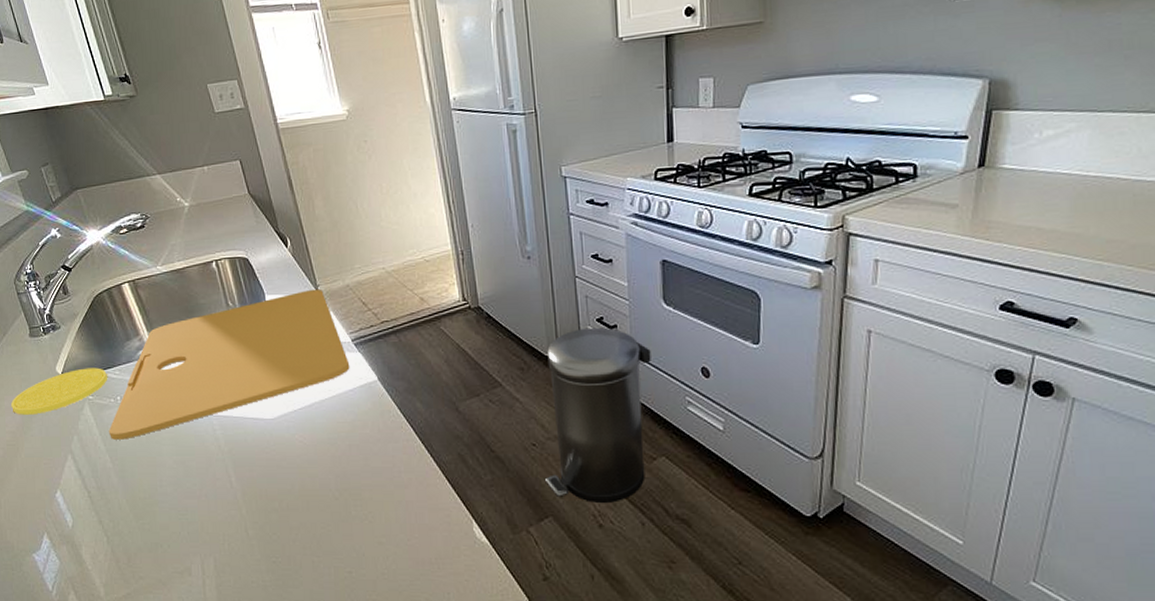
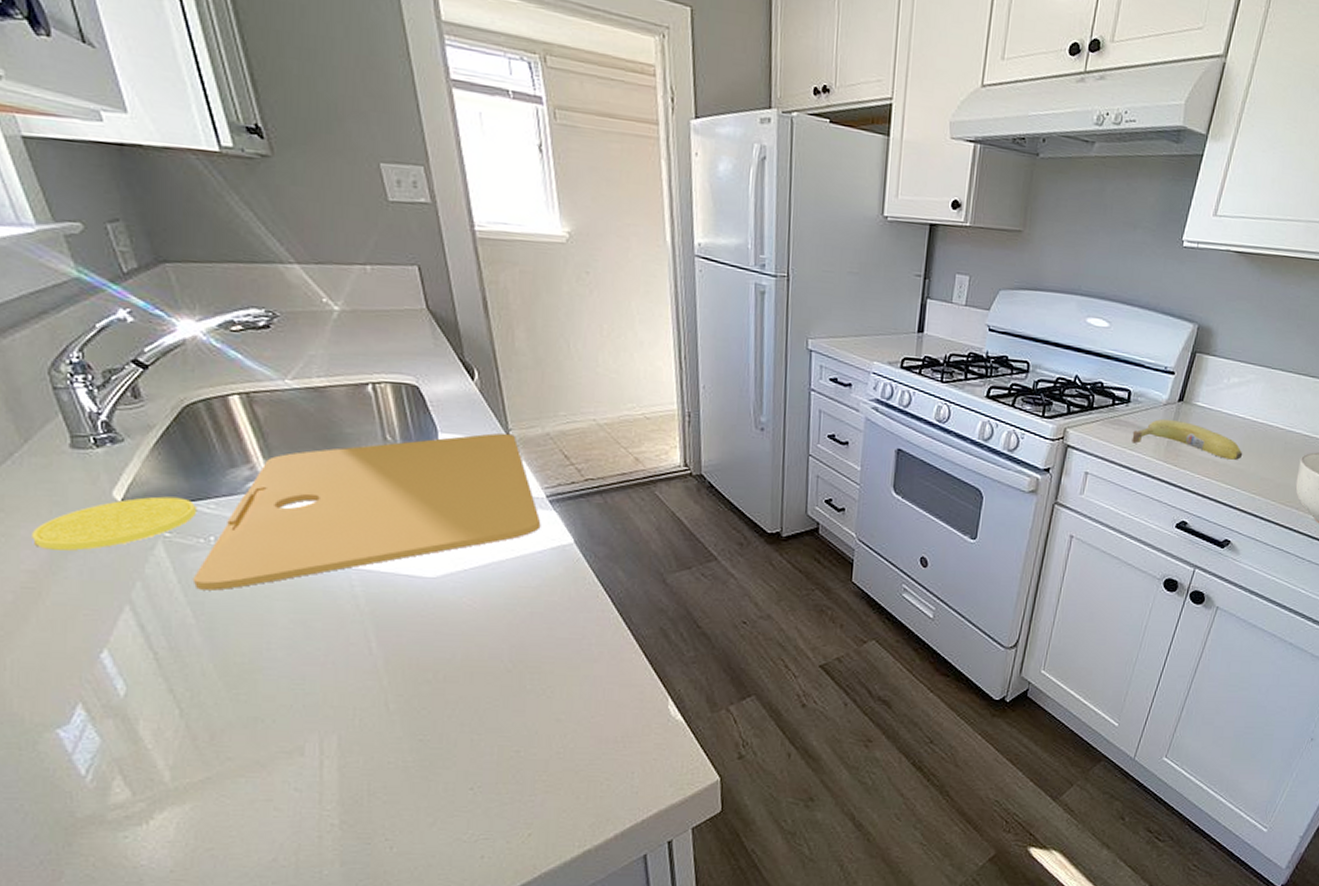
pedal bin: present [545,327,651,503] -> none [752,508,875,683]
fruit: none [926,188,1076,224] -> present [1132,418,1243,460]

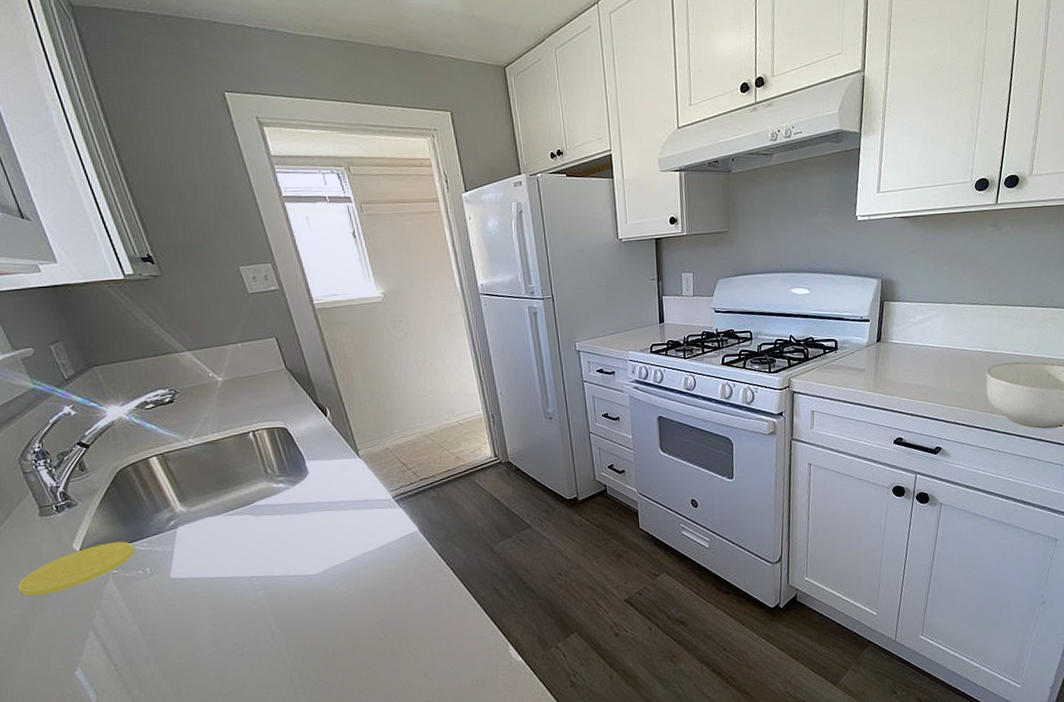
cutting board: present [192,433,541,591] -> none [137,453,392,611]
fruit: present [1132,418,1243,460] -> none [844,357,938,382]

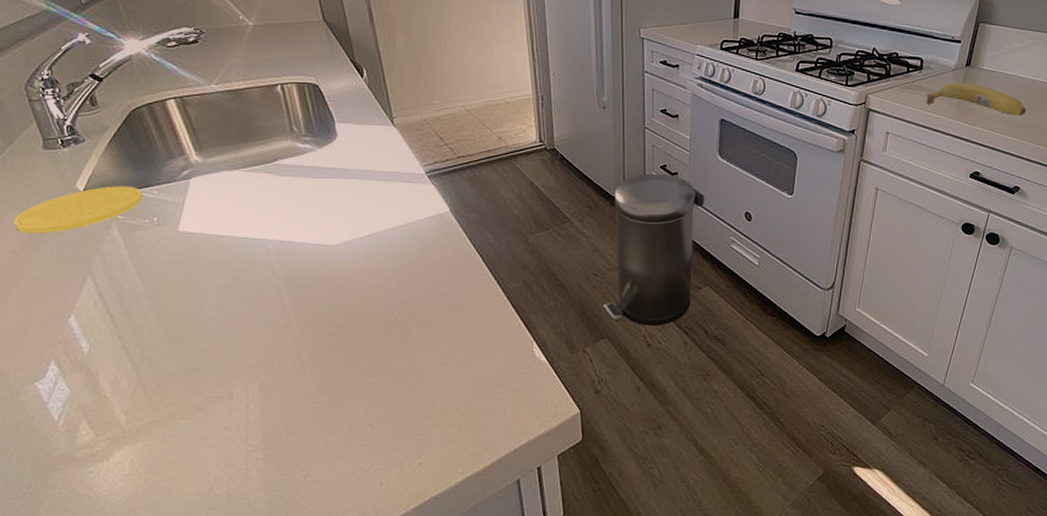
pedal bin: none [568,473,653,617] -> present [604,173,705,325]
fruit: none [844,357,938,382] -> present [926,82,1027,115]

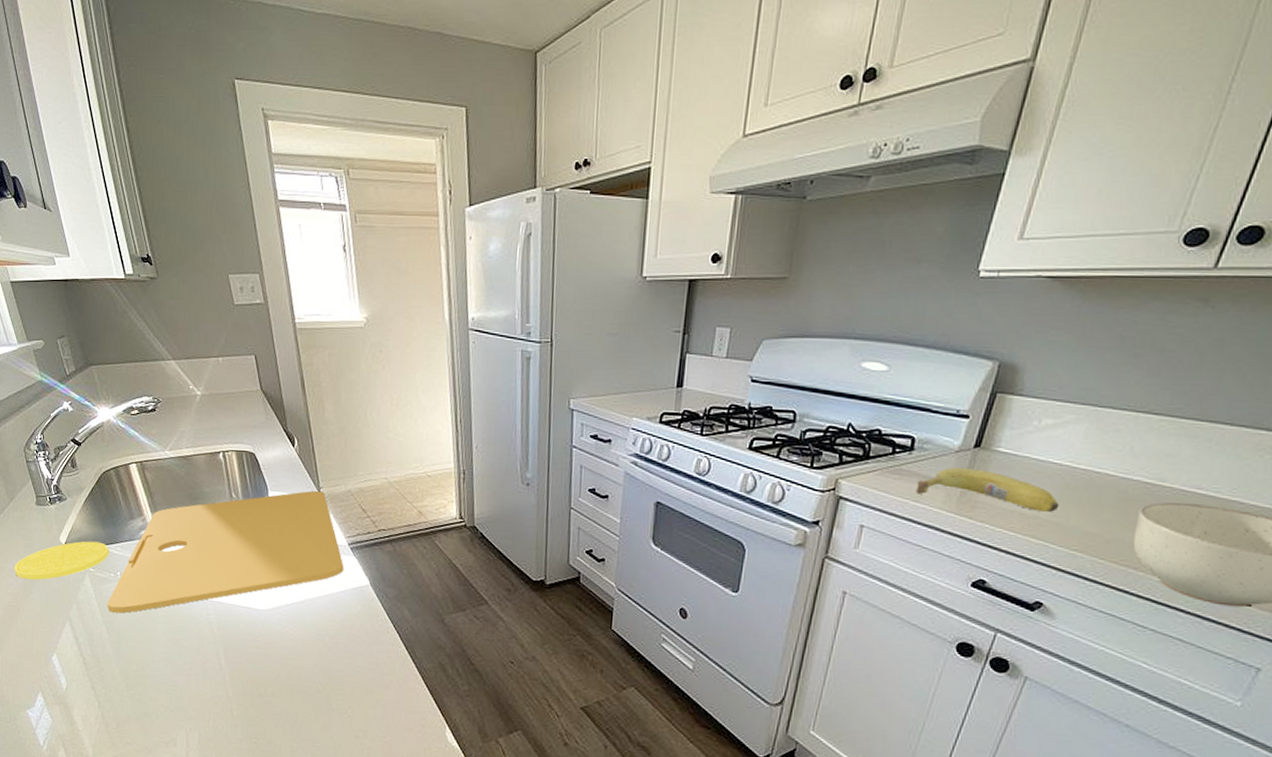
cutting board: none [140,120,422,262] -> present [106,490,344,613]
pedal bin: present [604,173,705,325] -> none [519,558,634,724]

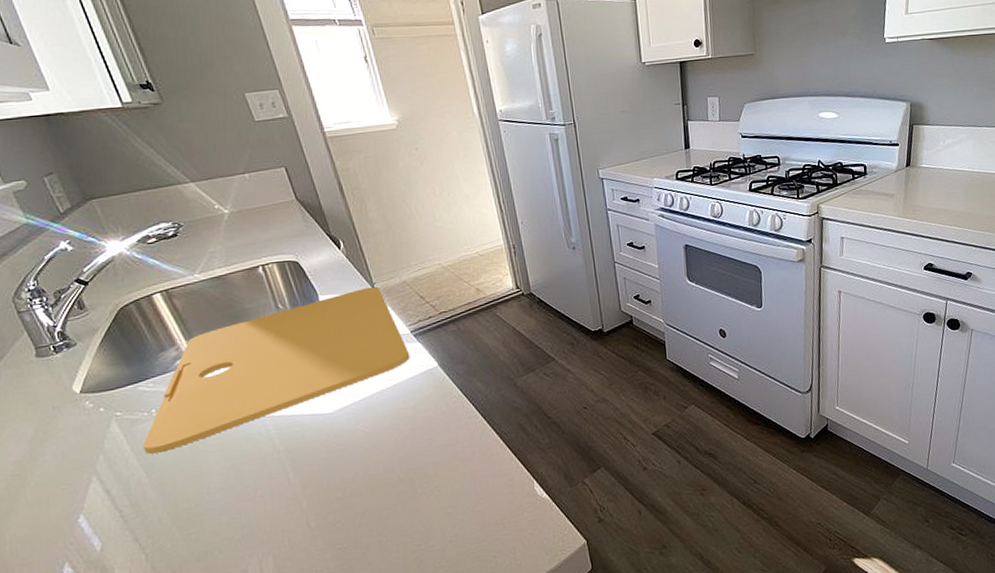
sponge: present [14,541,109,580] -> none [14,382,138,442]
fruit: present [916,467,1060,512] -> none [874,182,968,207]

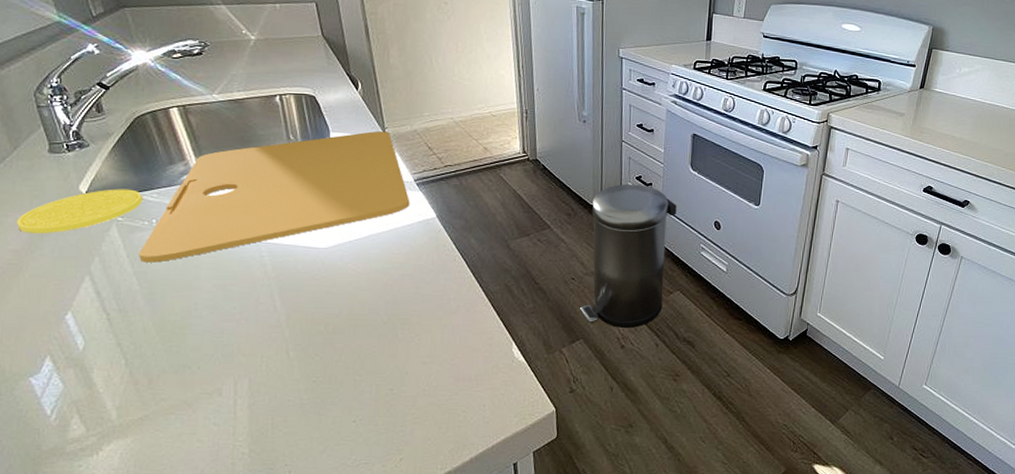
sponge: none [14,382,138,442] -> present [17,189,142,234]
pedal bin: none [593,303,680,451] -> present [580,184,677,328]

